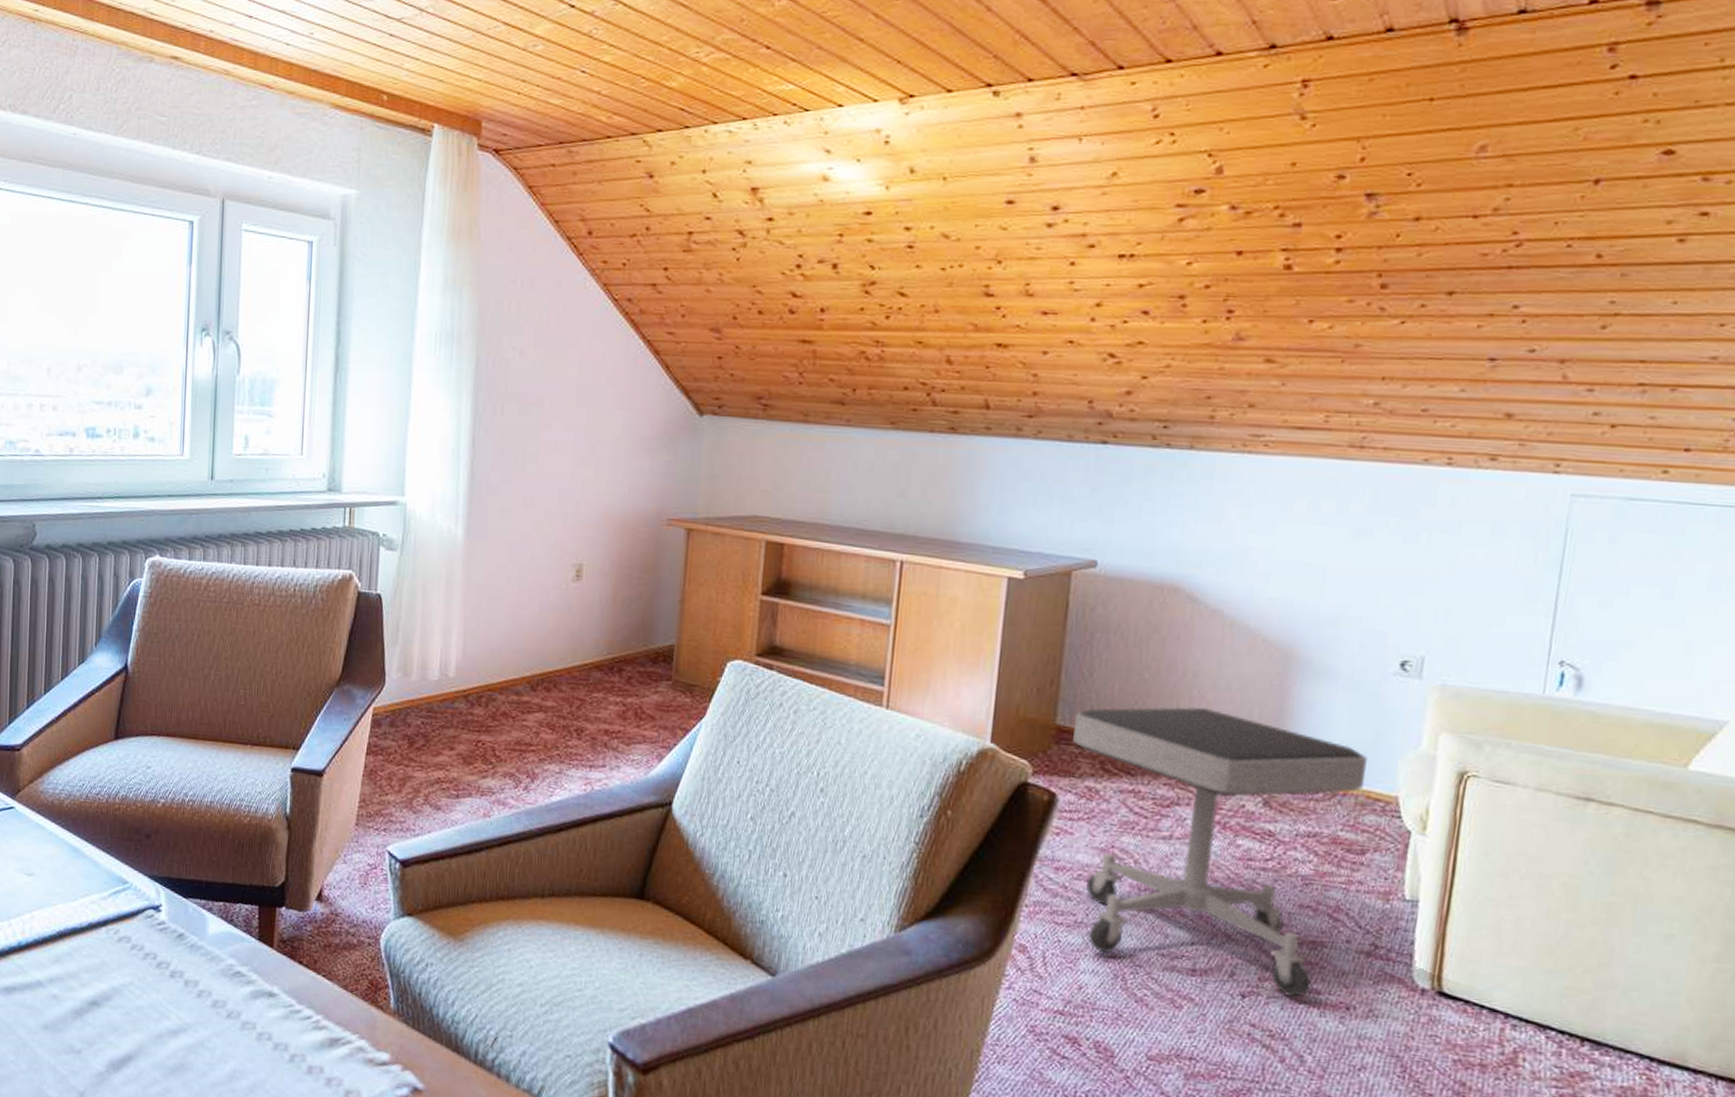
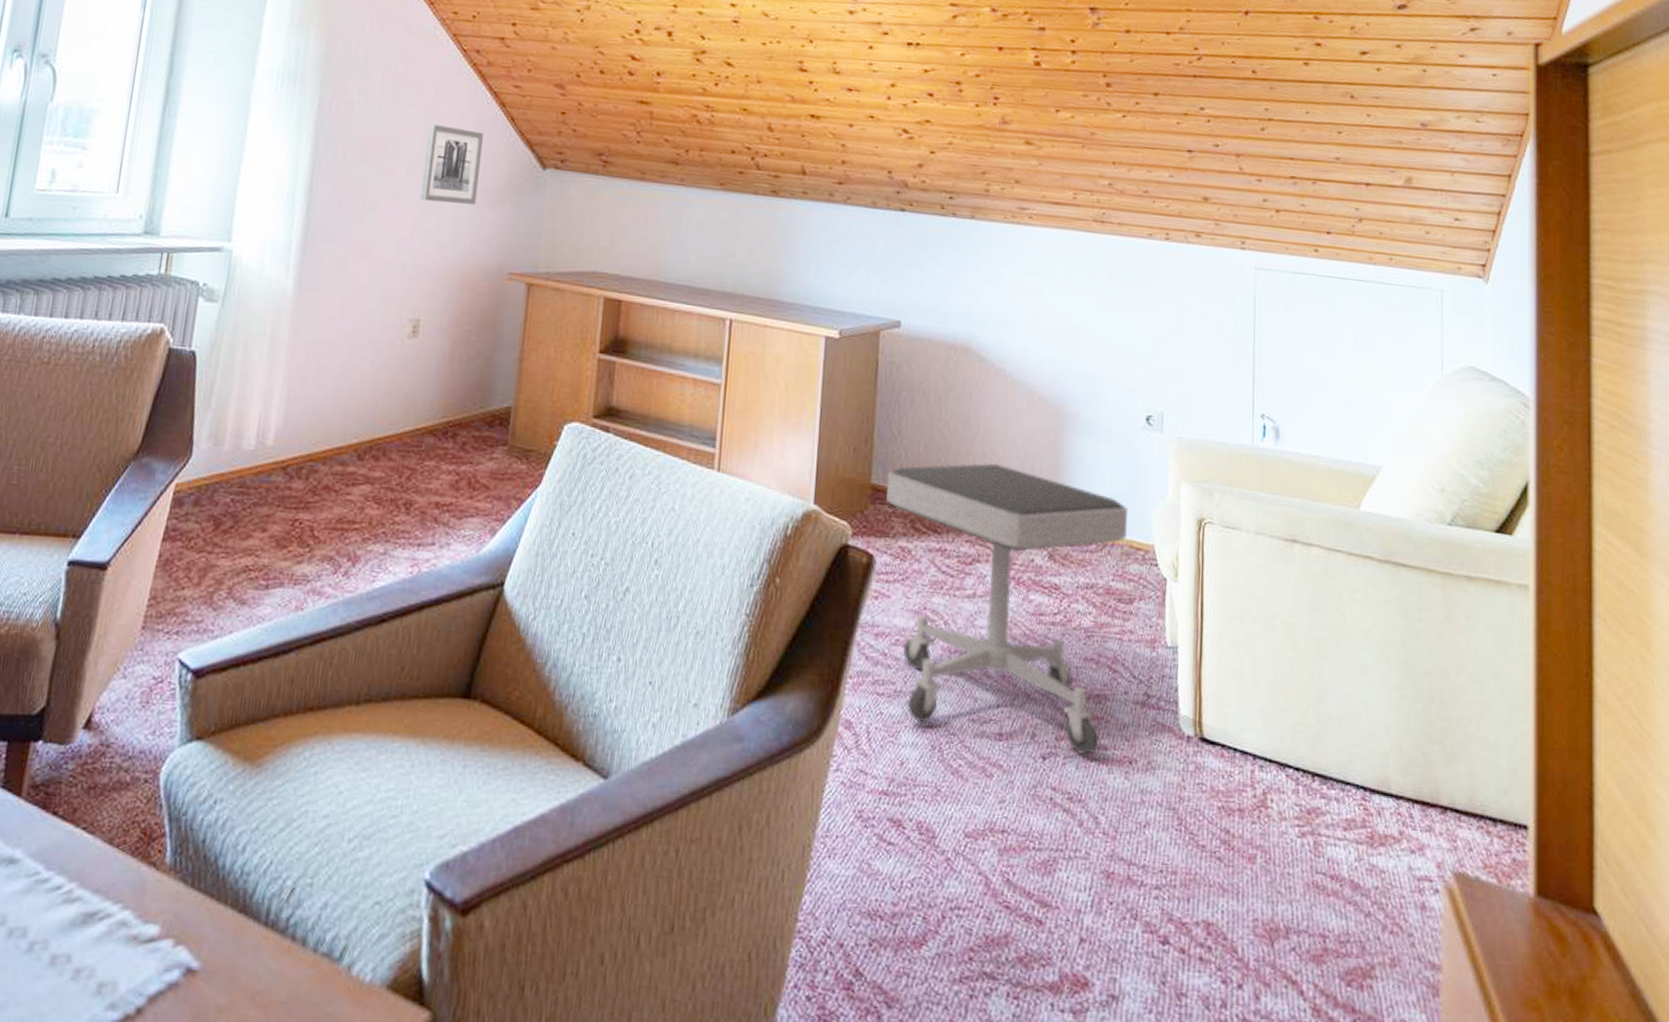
wall art: none [577,376,638,454] -> present [419,124,483,205]

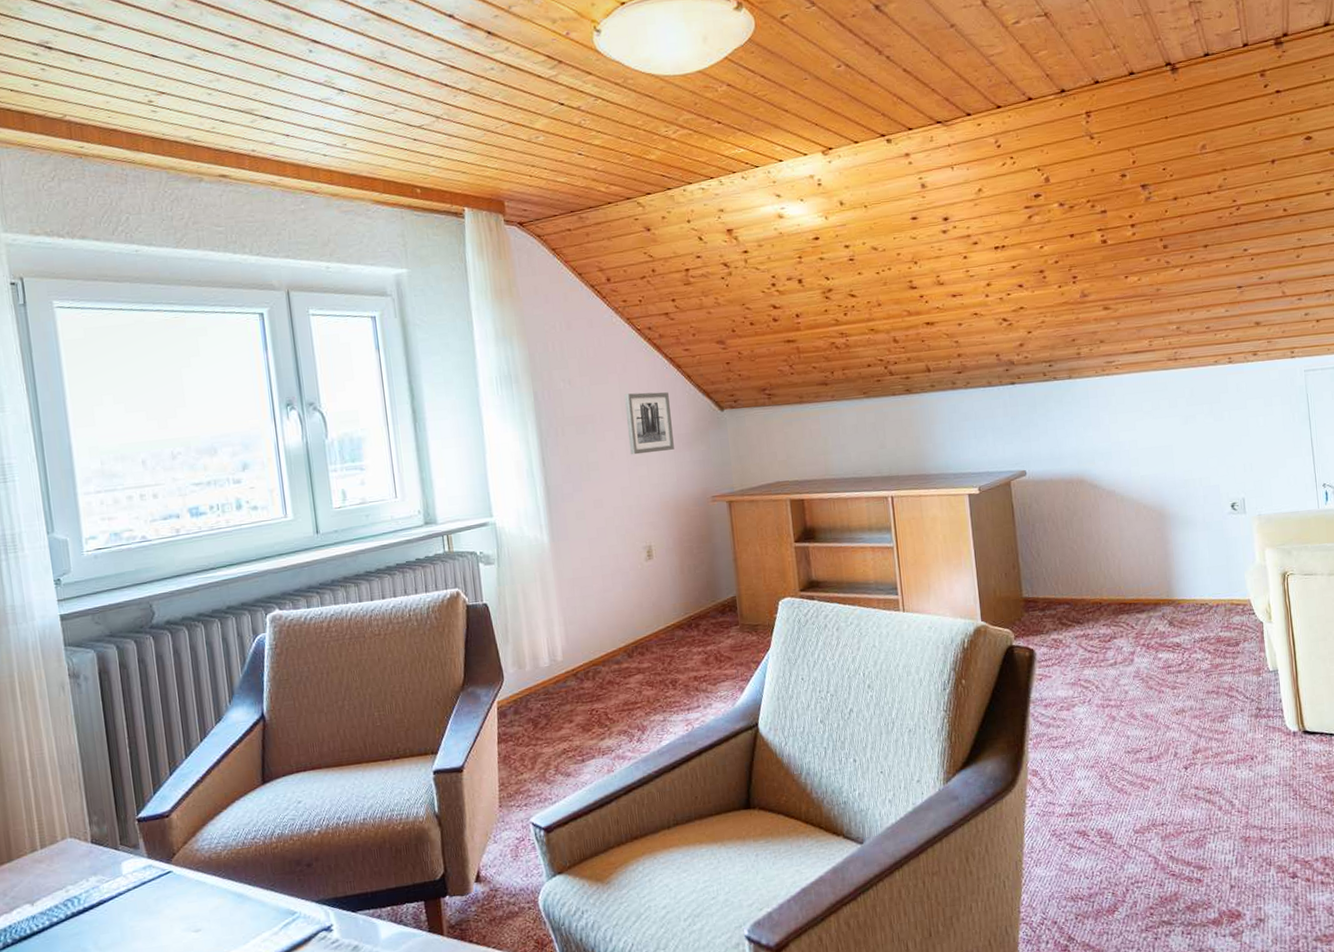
stool: present [886,463,1127,756] -> none [1035,563,1227,761]

